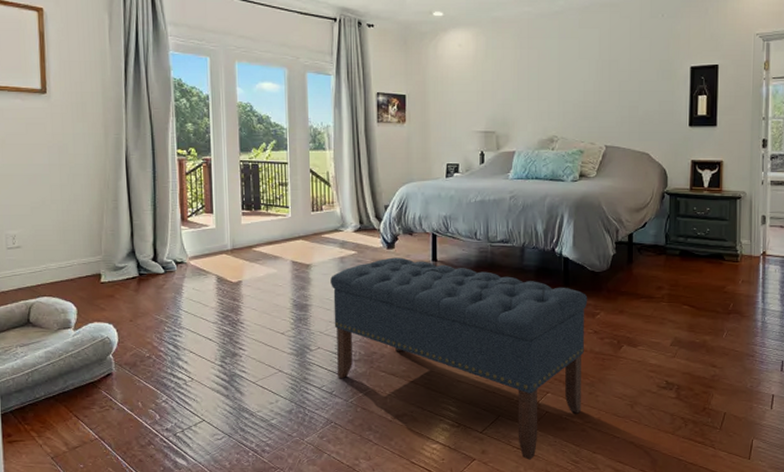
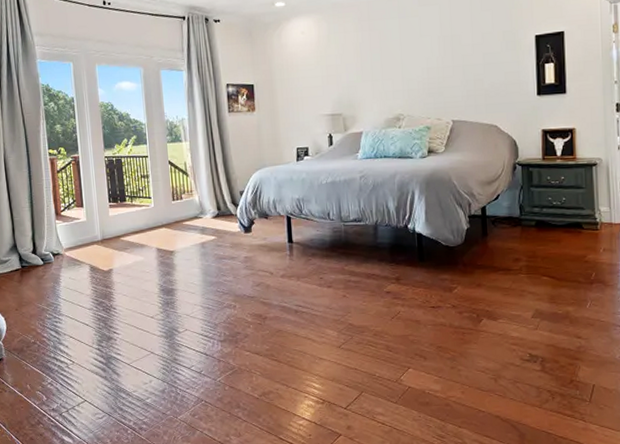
bench: present [330,257,588,460] -> none [193,240,444,435]

